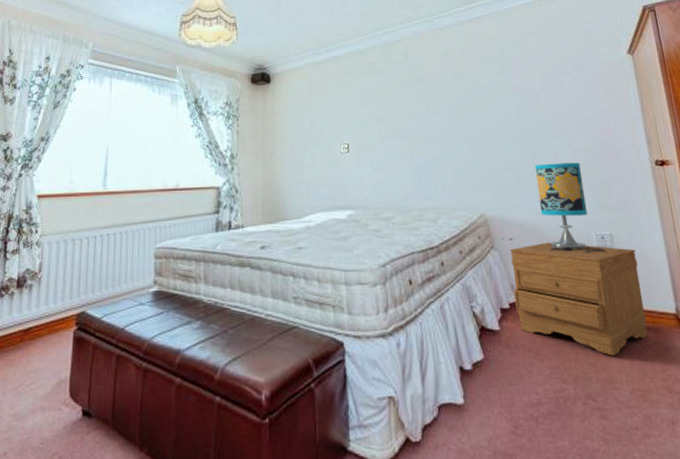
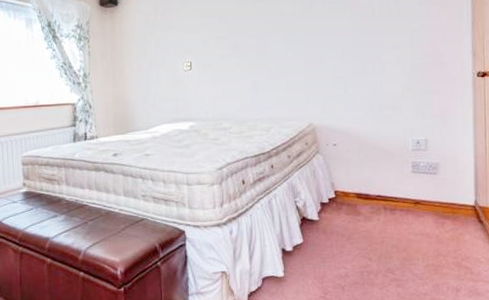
nightstand: present [509,242,648,356] -> none [333,147,447,240]
table lamp: present [534,162,606,253] -> none [363,75,419,156]

